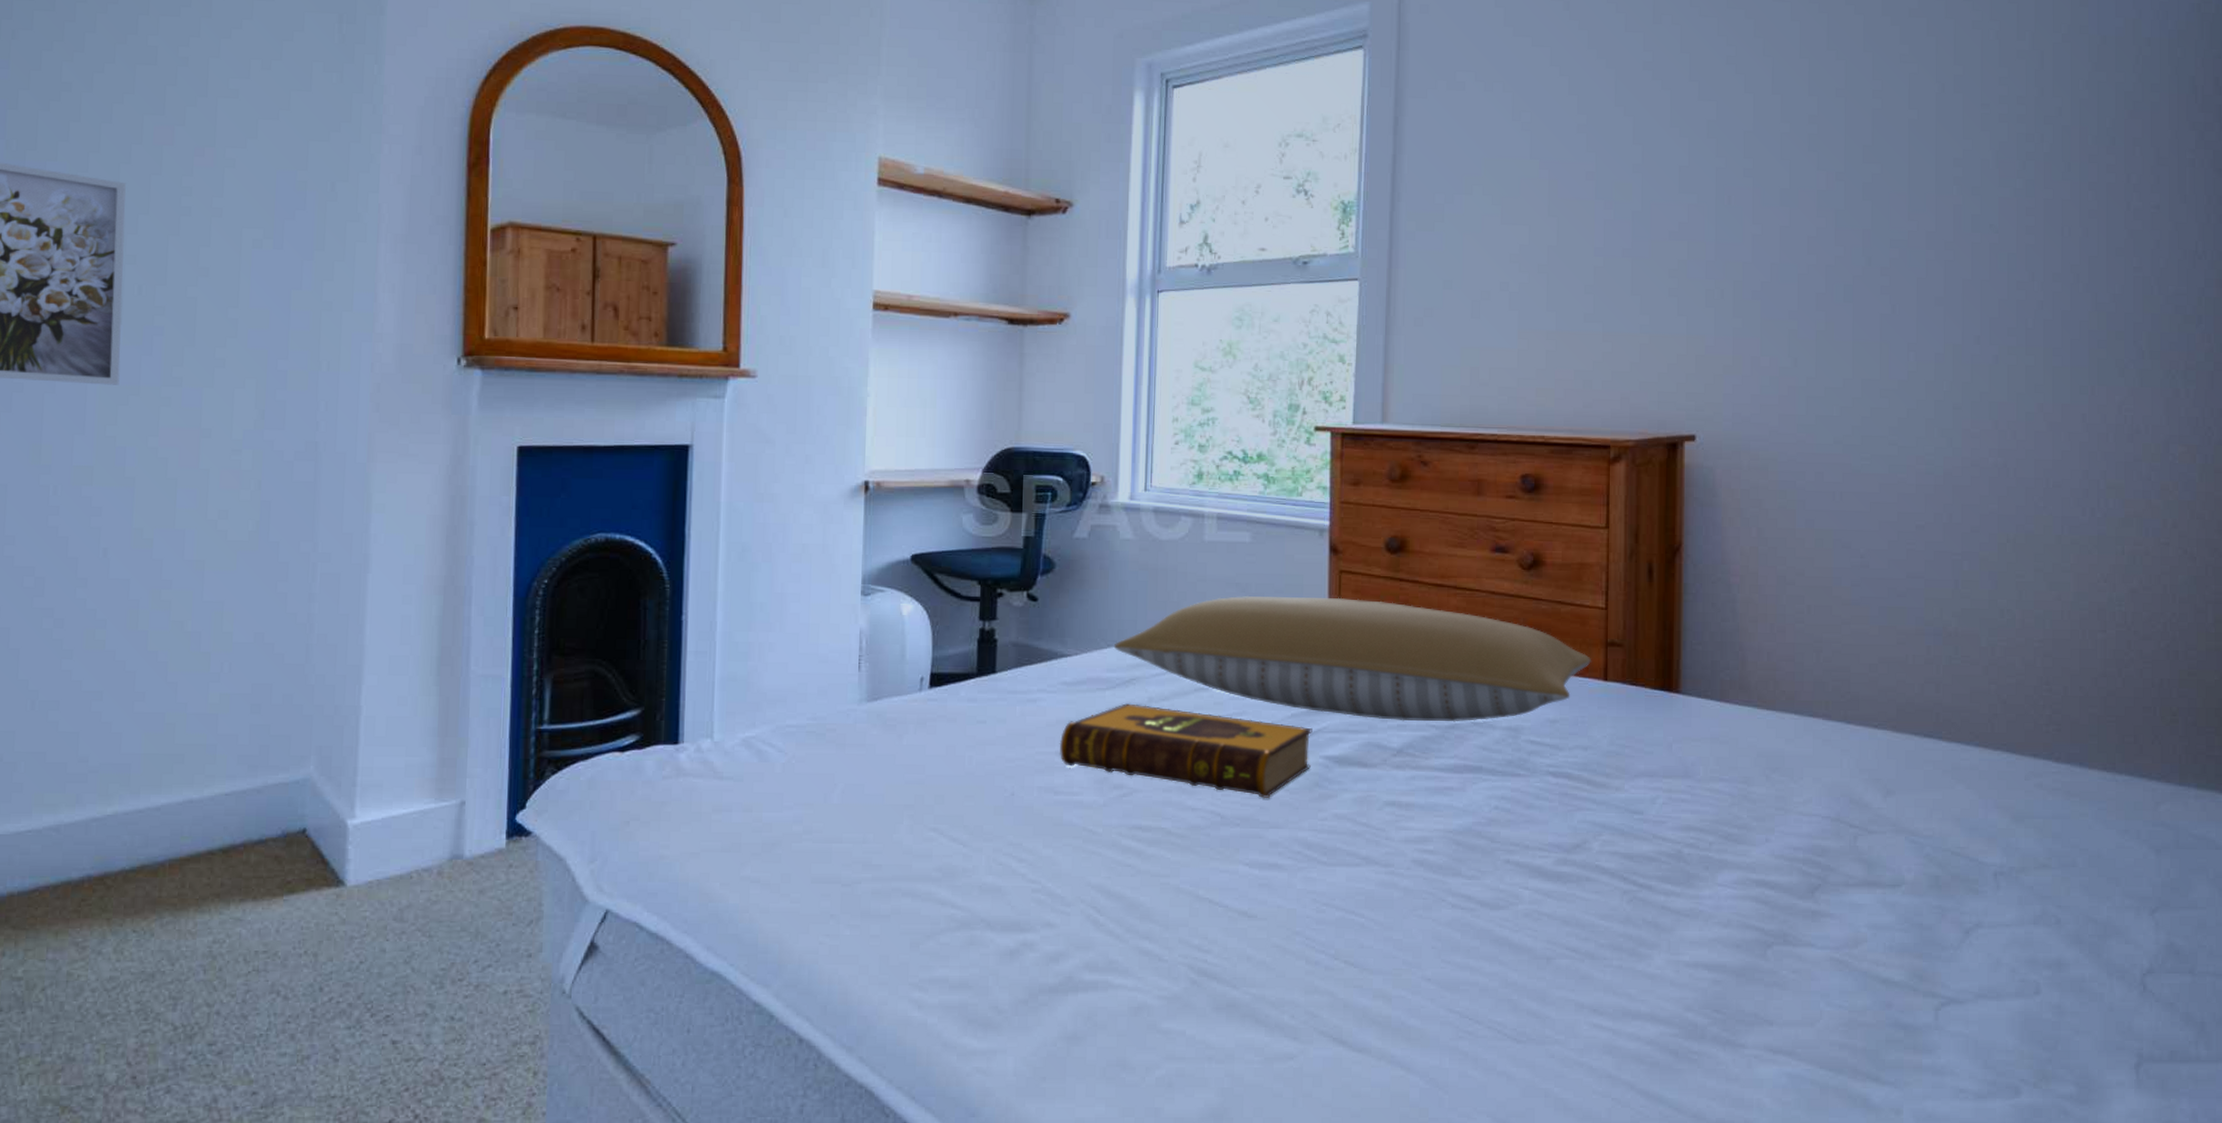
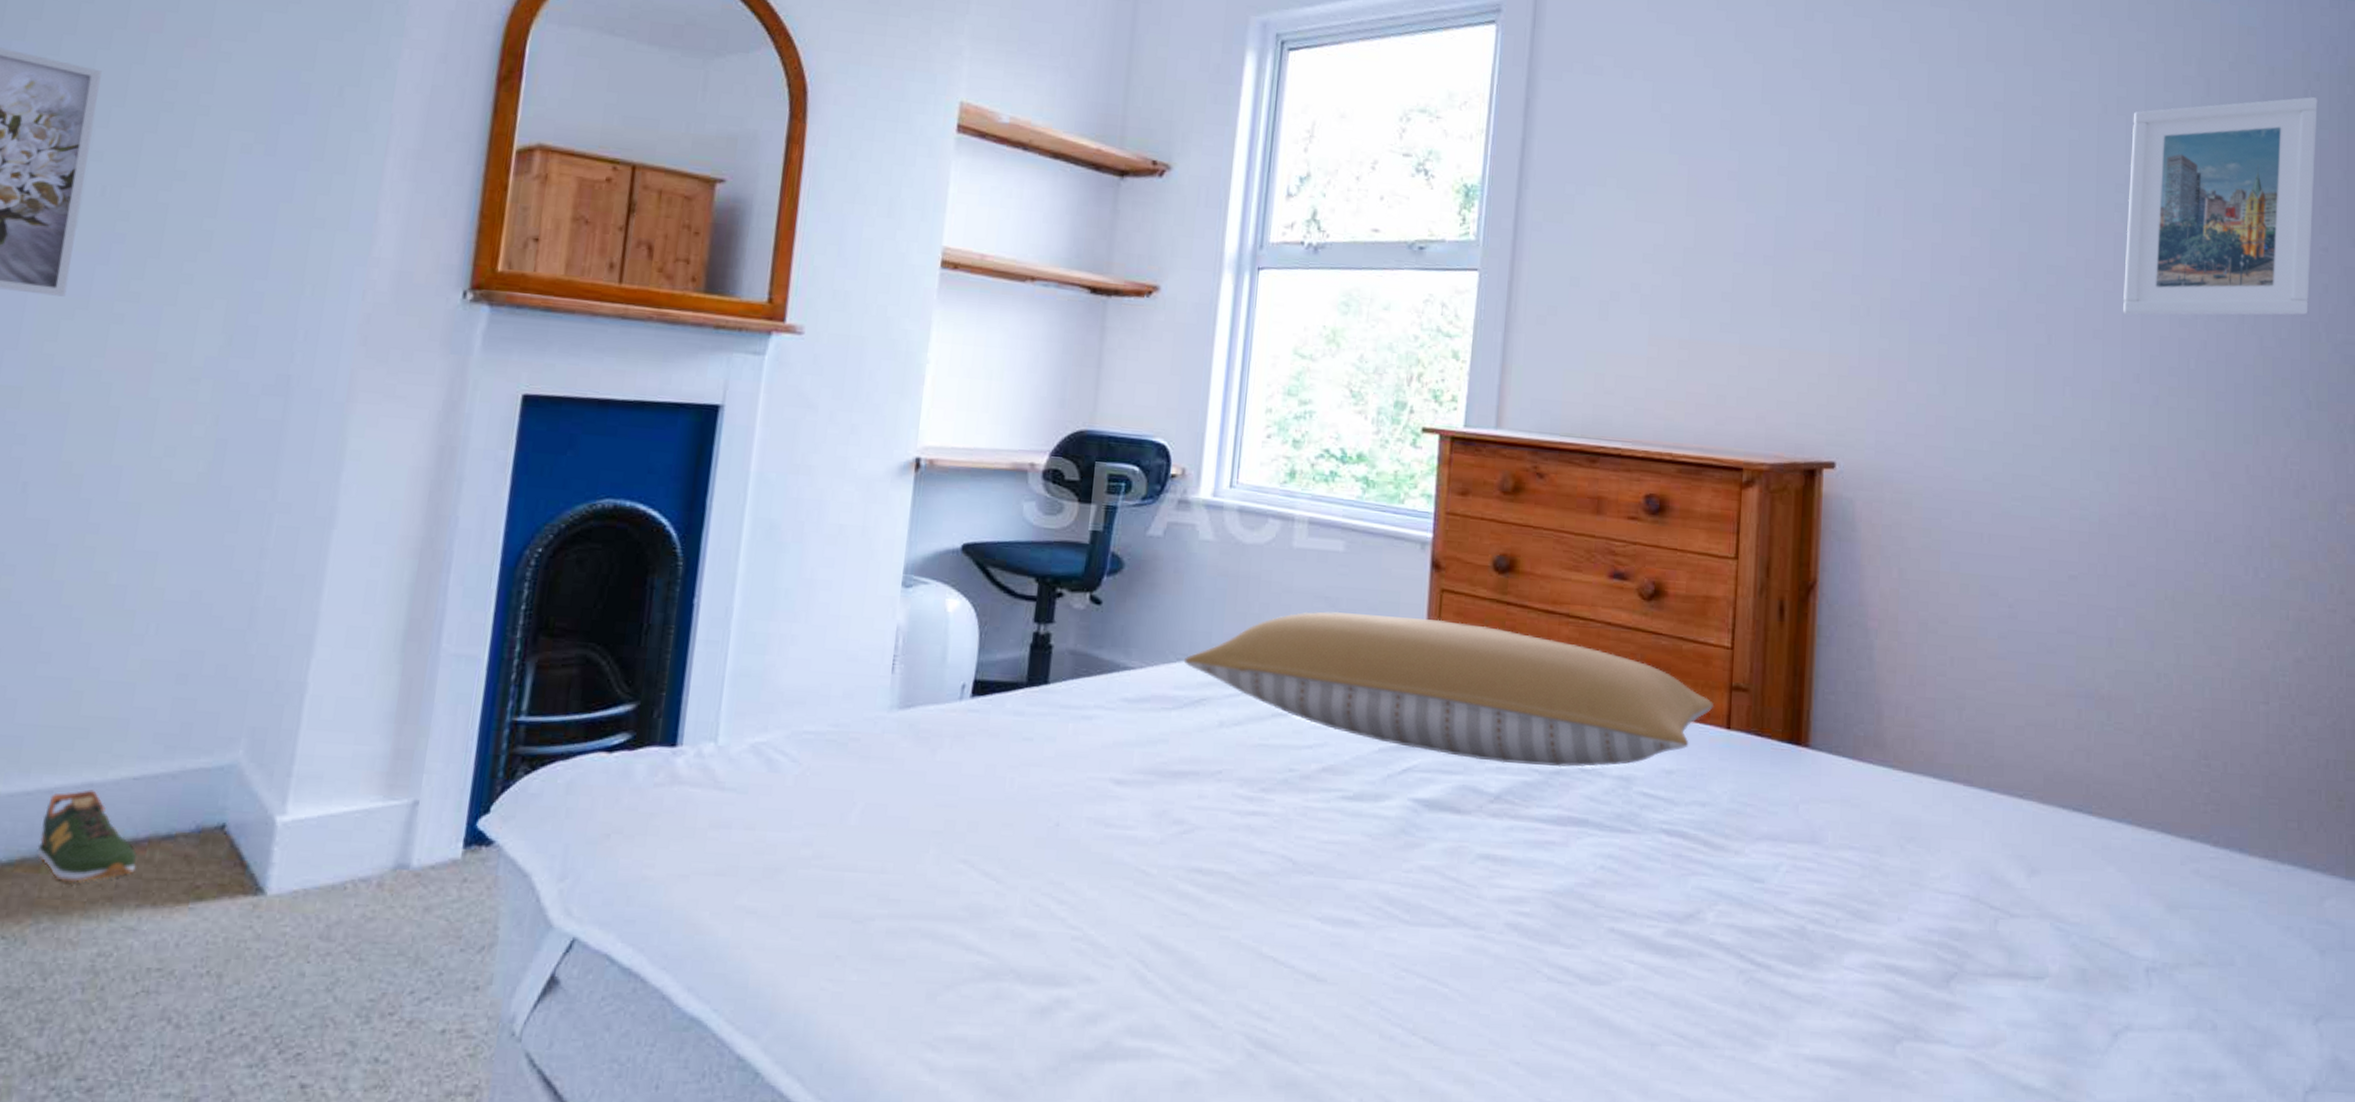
shoe: none [153,805,236,884] -> present [37,789,137,883]
hardback book: present [1059,703,1312,799] -> none [1114,726,1401,845]
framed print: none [1963,61,2148,282] -> present [2123,96,2318,316]

